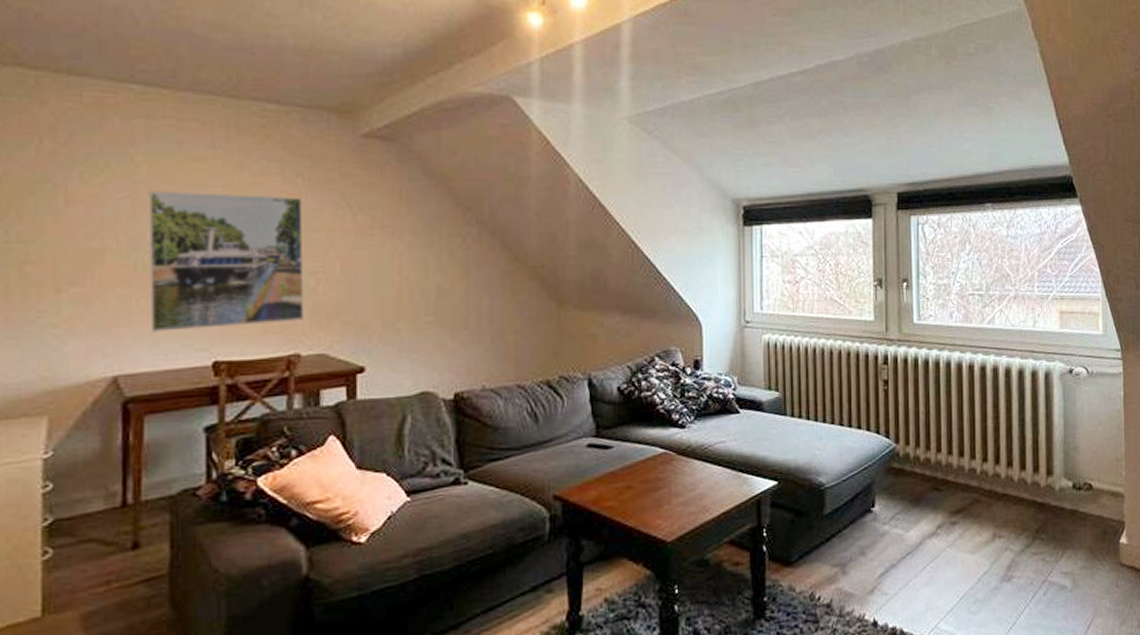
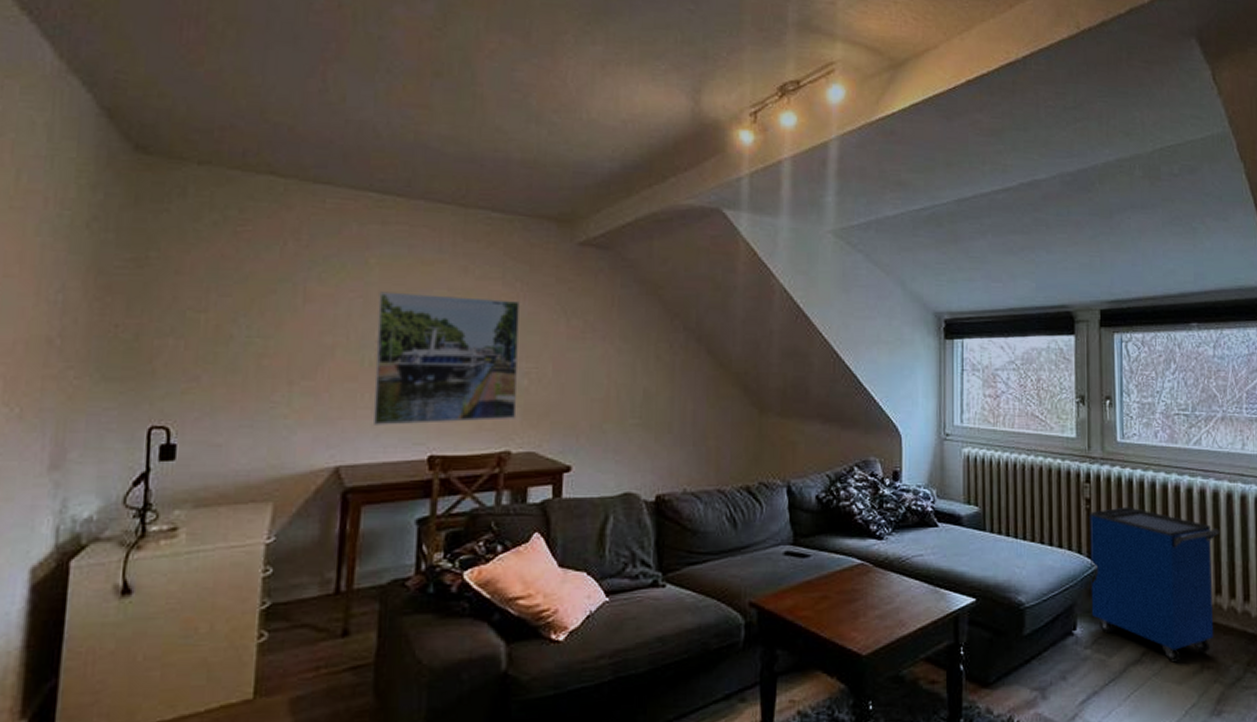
cabinet: none [887,386,1011,534] -> present [1090,506,1219,663]

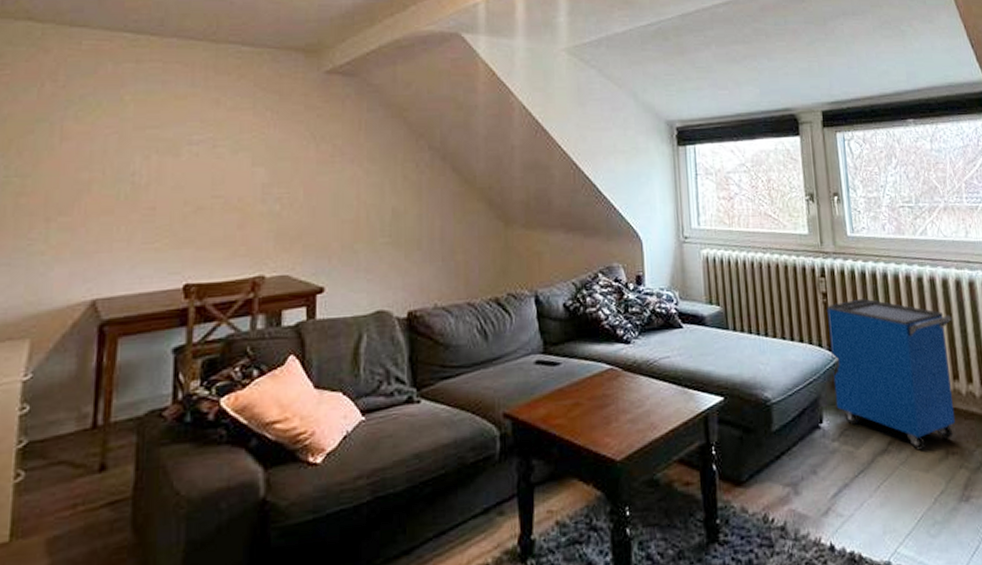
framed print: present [373,291,520,425] -> none [129,126,270,257]

